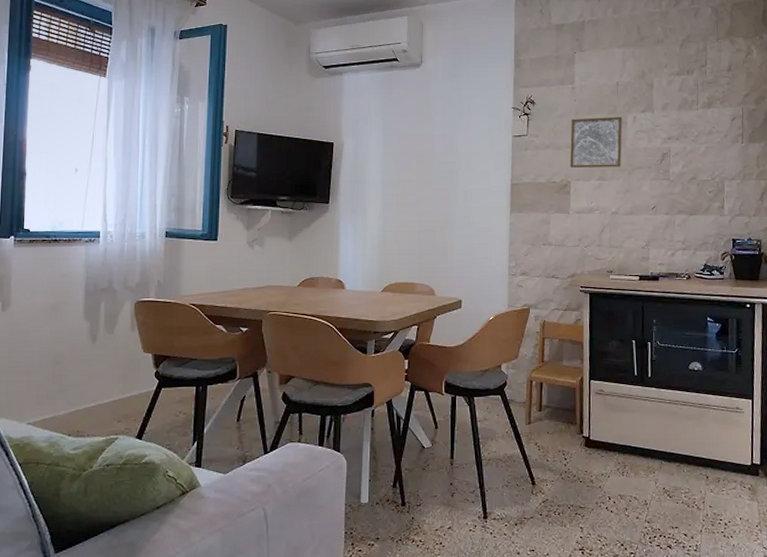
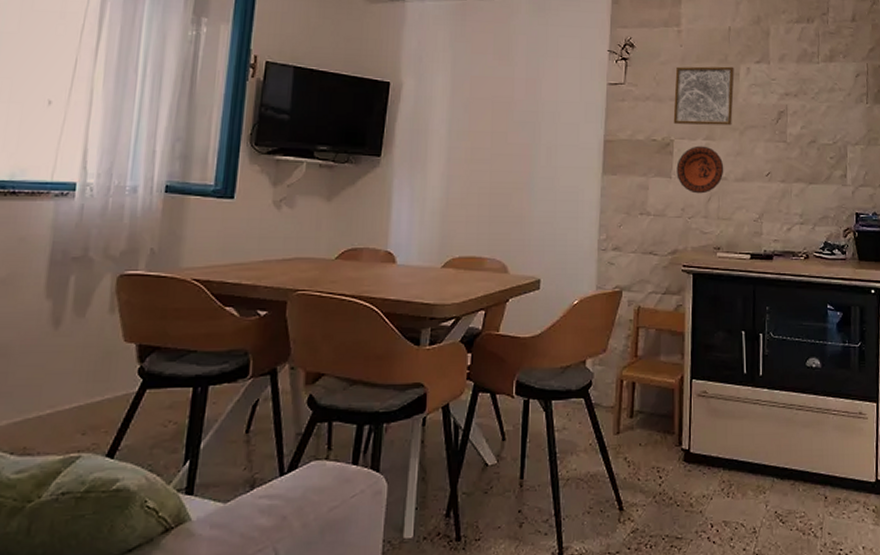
decorative plate: none [573,185,615,226] -> present [676,145,724,194]

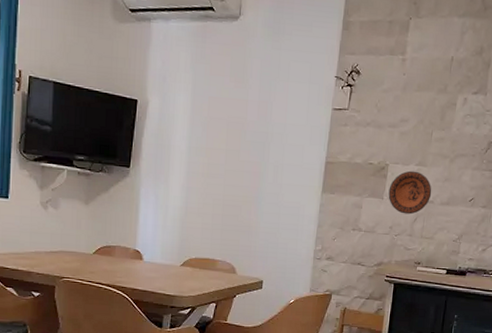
wall art: present [673,66,735,126] -> none [390,94,452,153]

